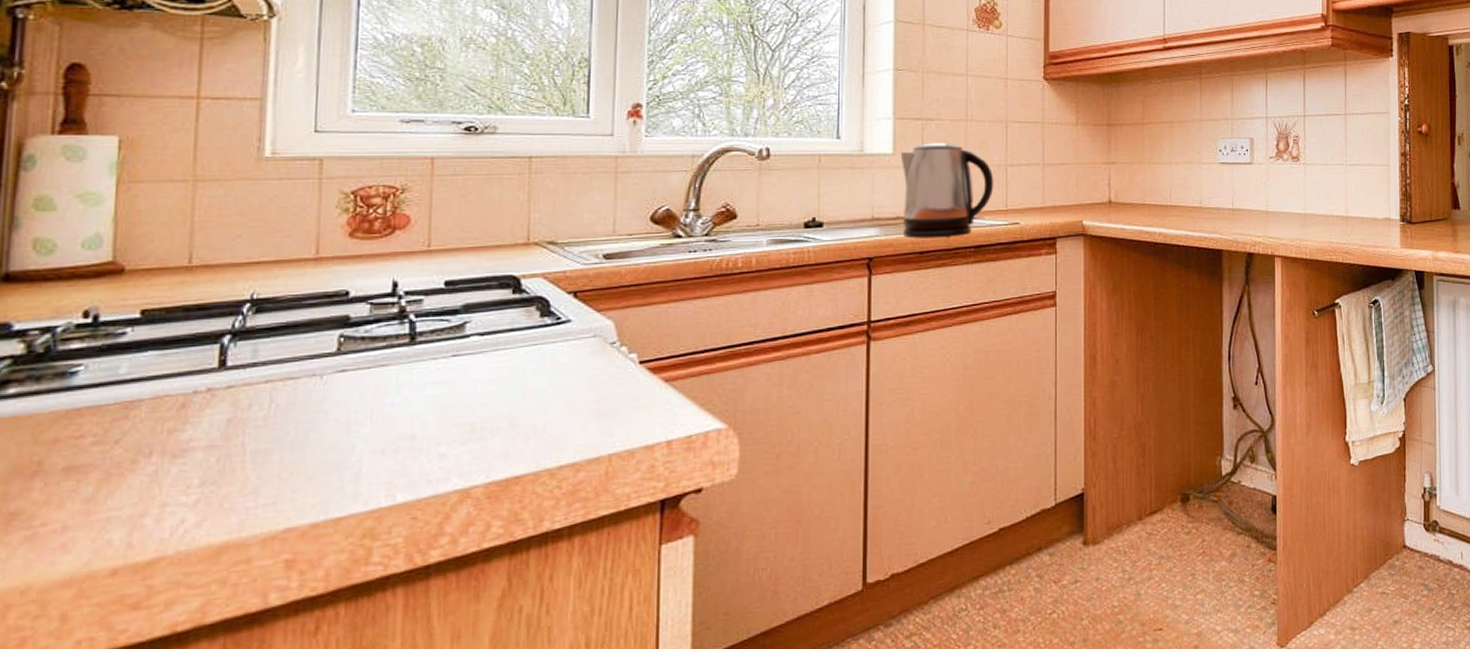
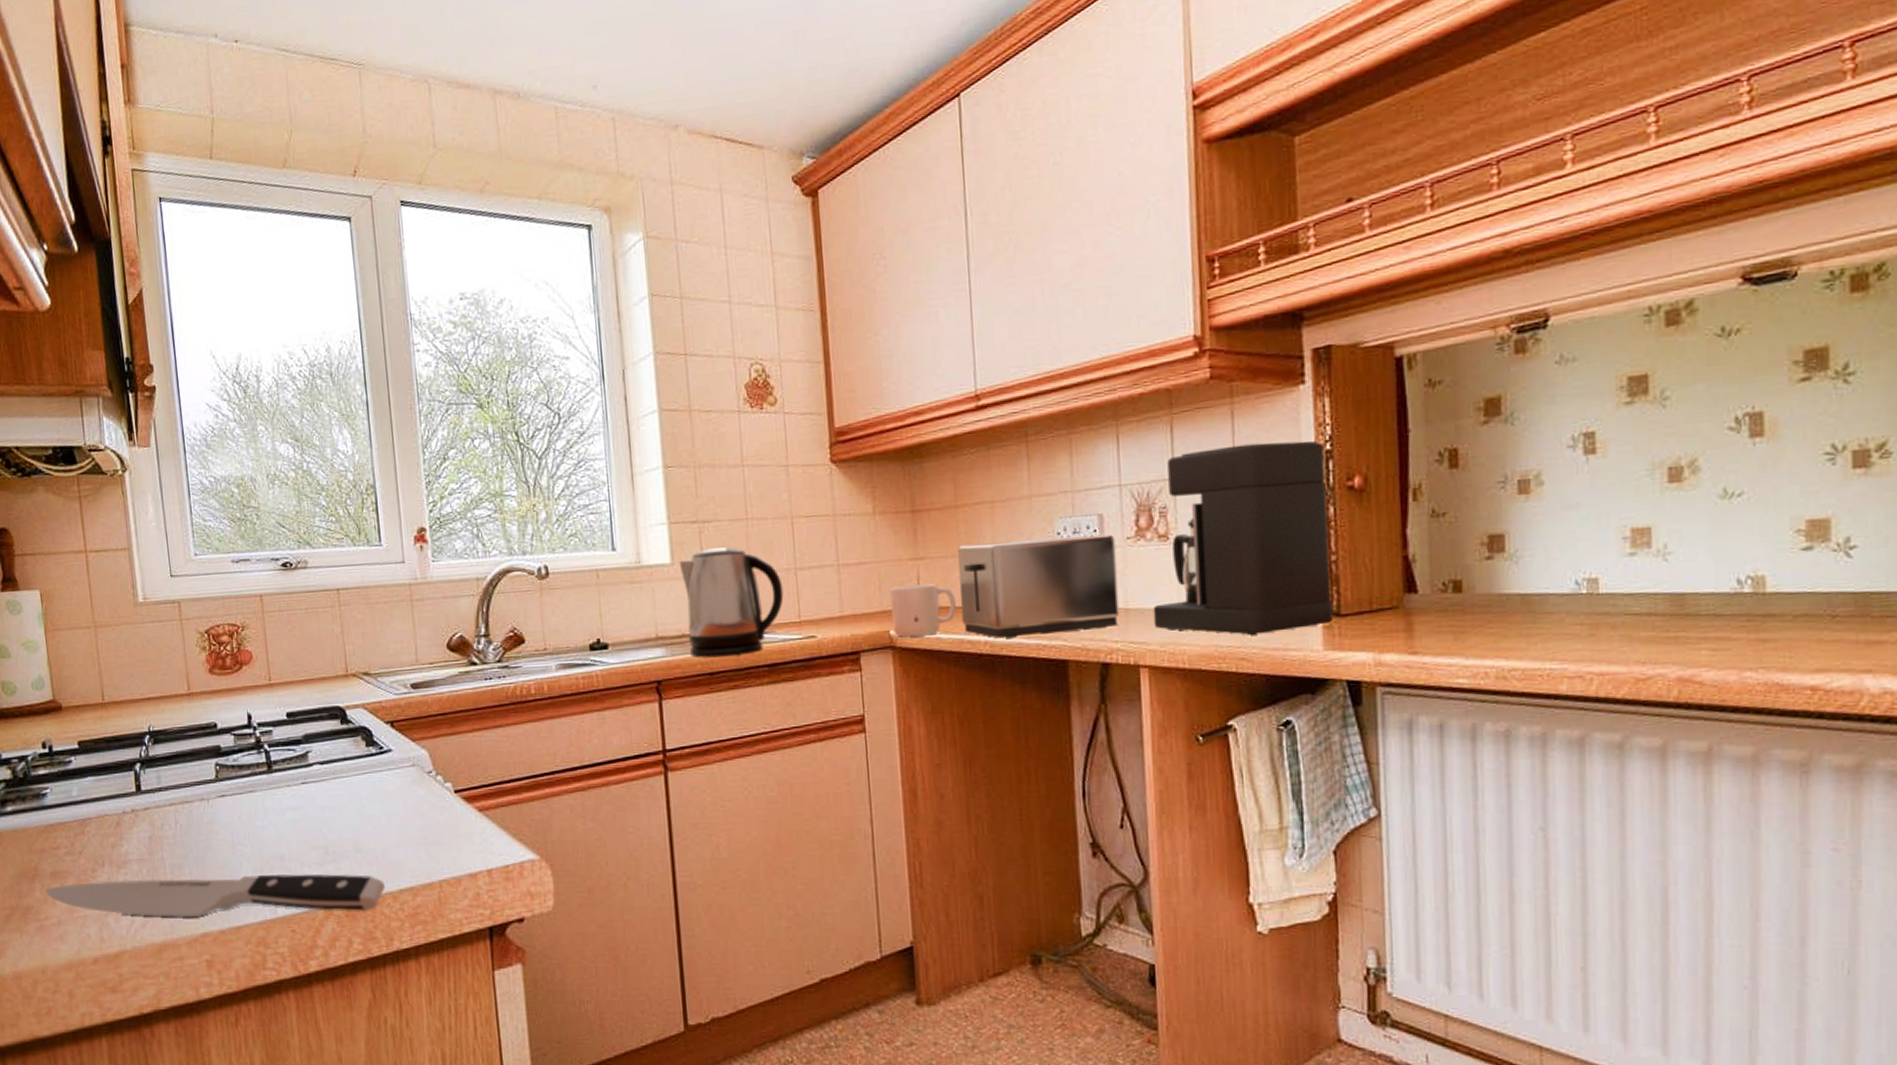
kitchen knife: none [49,452,542,514] -> present [45,873,385,918]
mug: none [1084,184,1139,227] -> present [888,583,957,637]
toaster: none [1141,153,1262,231] -> present [957,534,1120,639]
coffee maker: none [1286,95,1407,235] -> present [1153,440,1333,635]

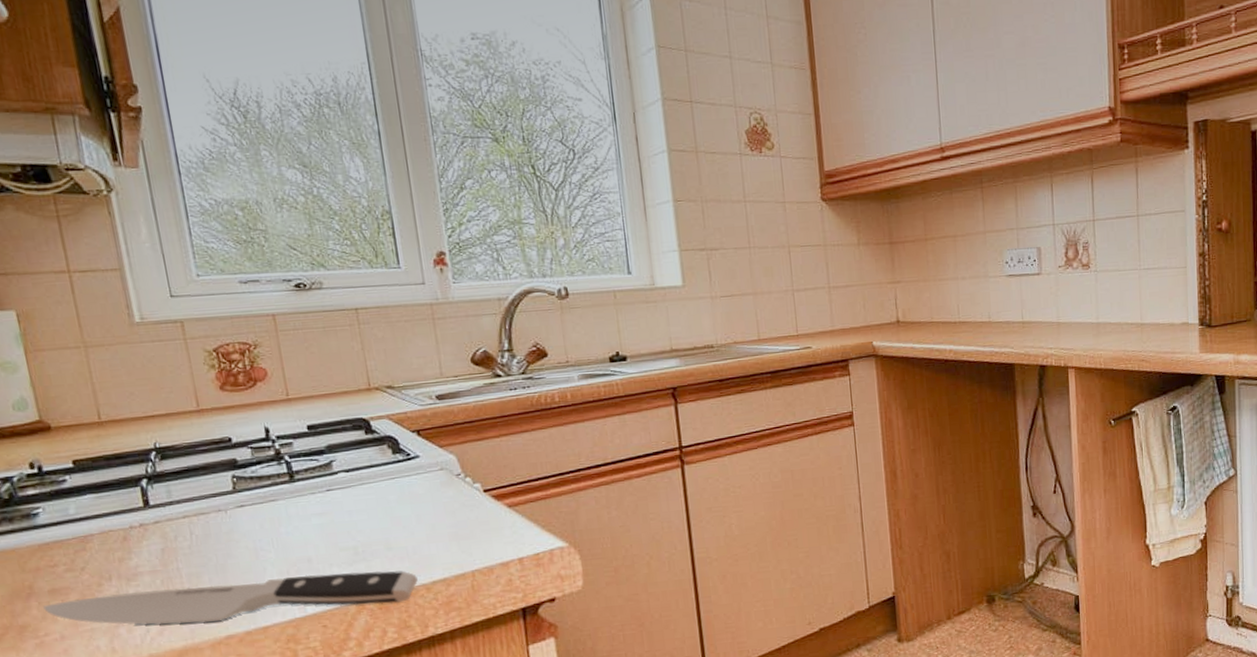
kettle: present [679,547,784,659] -> none [690,271,783,368]
mug: present [888,583,957,637] -> none [871,303,927,347]
toaster: present [957,534,1120,639] -> none [927,263,1053,347]
coffee maker: present [1153,440,1333,635] -> none [1078,193,1206,342]

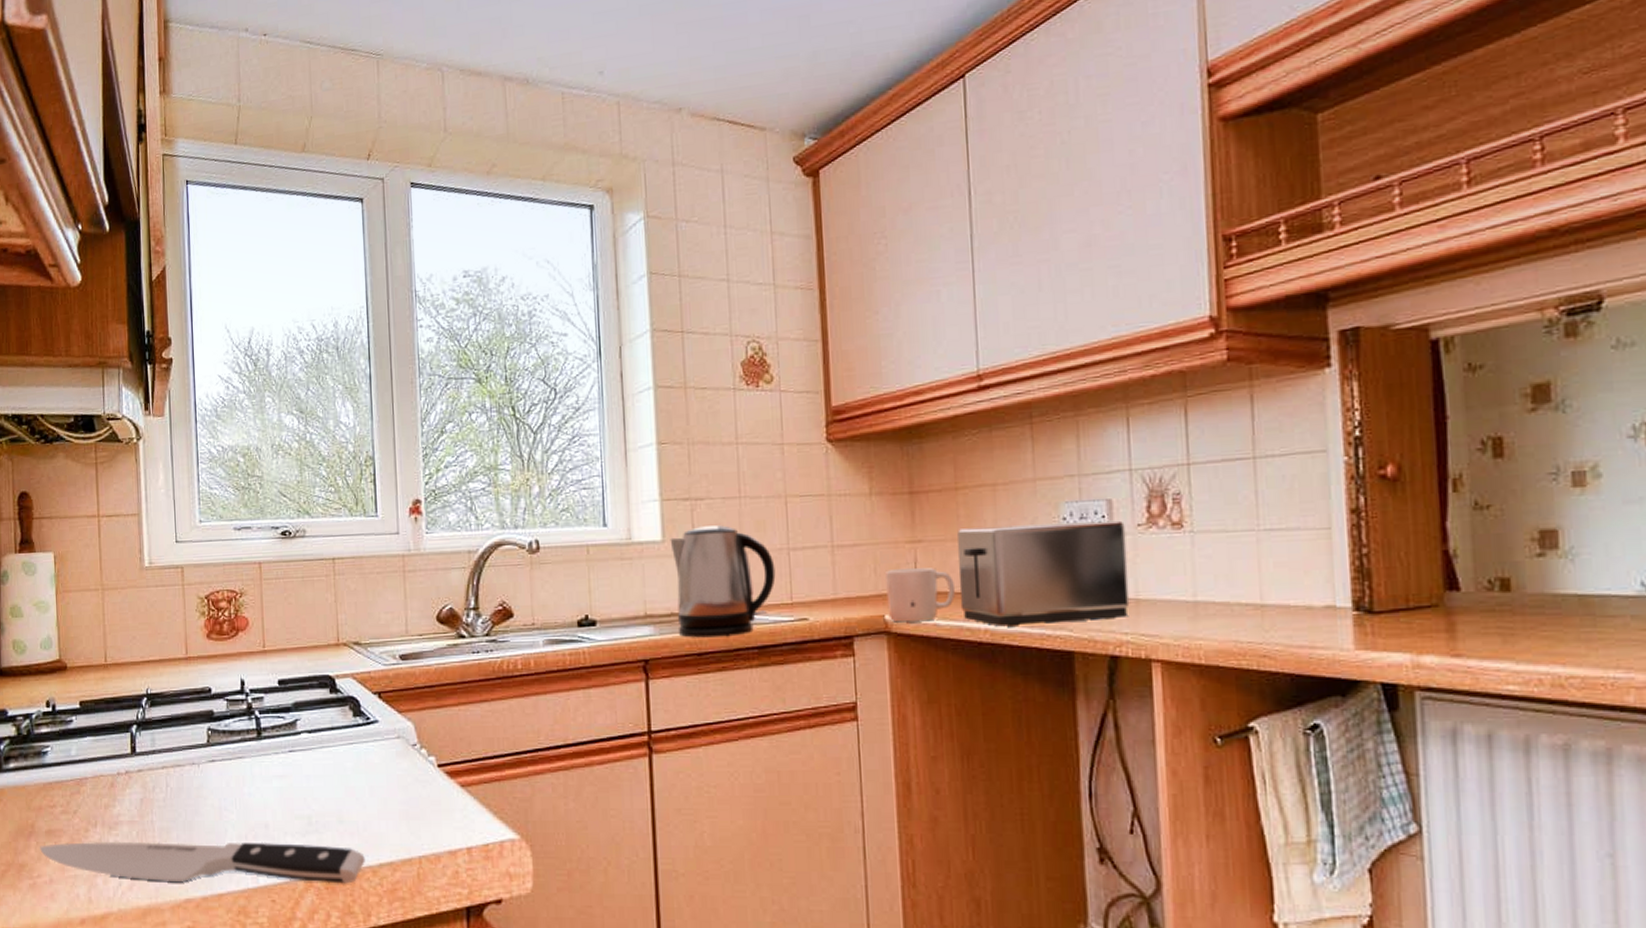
kettle: none [690,271,783,368] -> present [670,525,776,638]
mug: none [871,303,927,347] -> present [884,568,956,623]
toaster: none [927,263,1053,347] -> present [956,520,1130,627]

